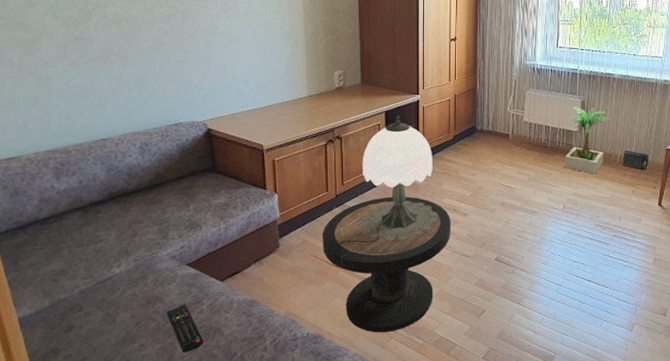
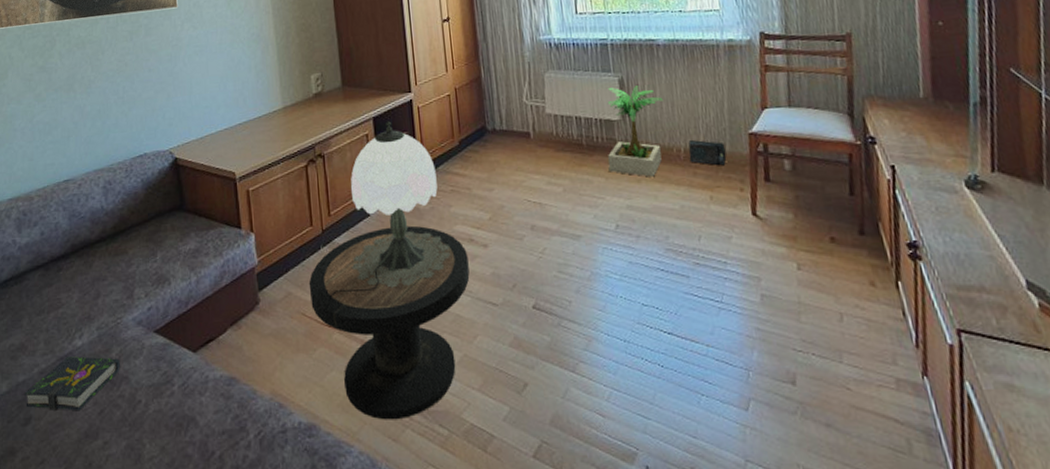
book: none [66,281,156,322] -> present [24,356,121,411]
remote control: present [166,304,204,352] -> none [133,384,176,451]

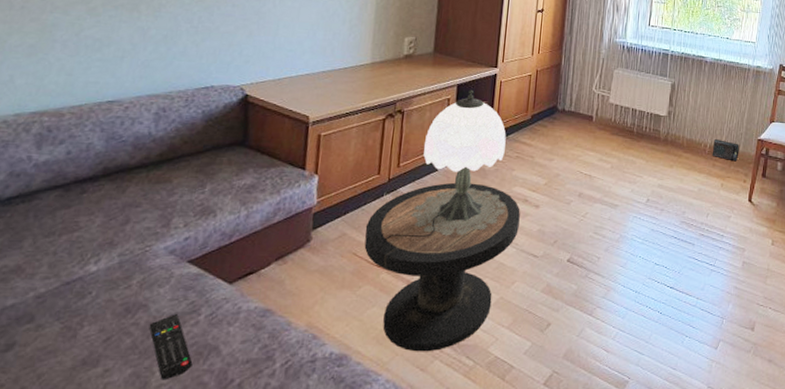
book: present [24,356,121,411] -> none [10,282,141,338]
remote control: none [133,384,176,451] -> present [149,313,193,379]
potted plant: present [607,86,664,177] -> none [650,90,702,164]

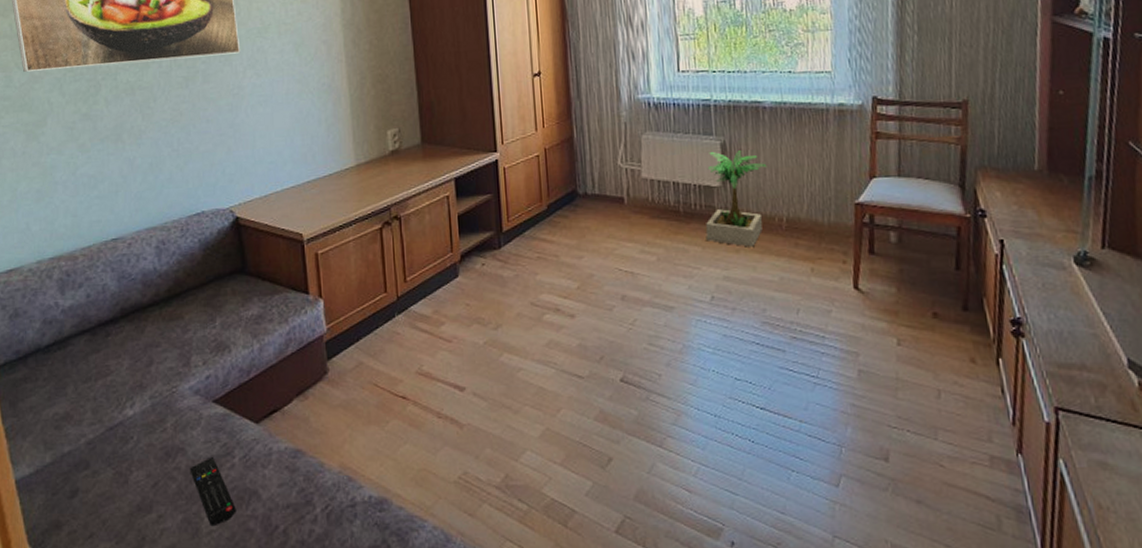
side table: present [364,182,520,352] -> none [382,293,555,495]
table lamp: present [384,89,506,241] -> none [404,182,535,368]
potted plant: none [650,90,702,164] -> present [705,150,767,247]
speaker: present [712,138,739,162] -> none [791,208,831,237]

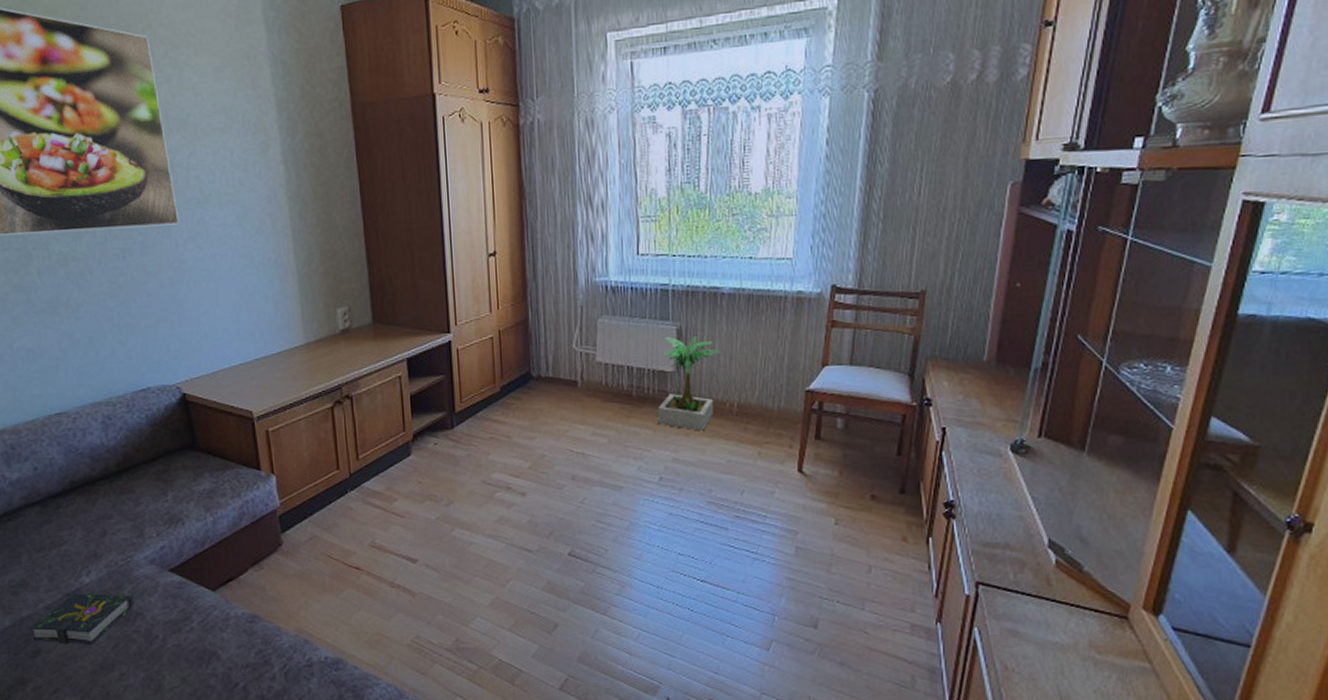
book: none [70,426,177,484] -> present [30,593,135,645]
remote control: present [190,456,236,525] -> none [149,620,197,682]

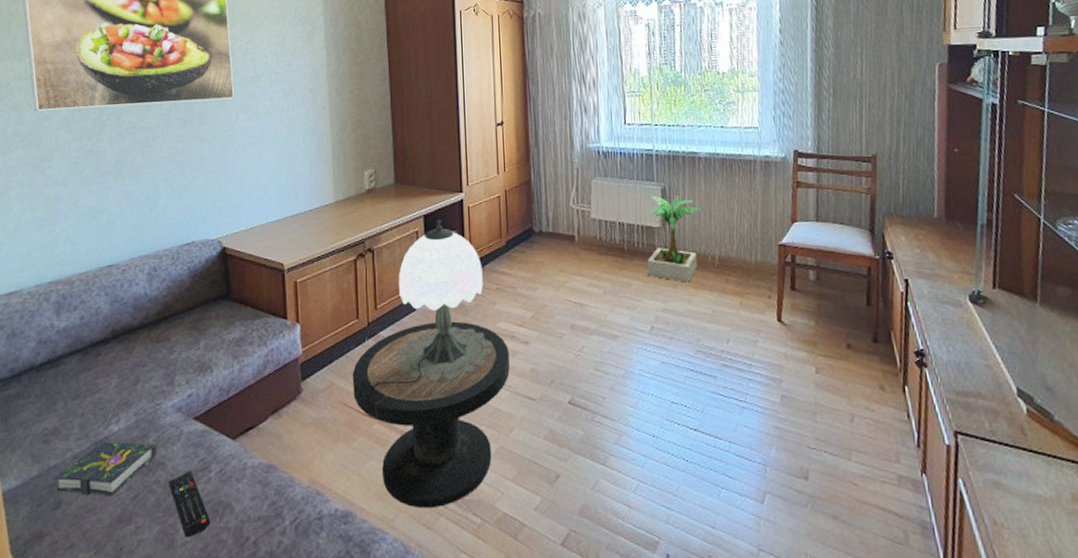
remote control: none [149,620,197,682] -> present [168,470,211,537]
side table: none [335,472,506,656] -> present [352,321,510,508]
table lamp: none [357,363,487,541] -> present [372,219,493,389]

